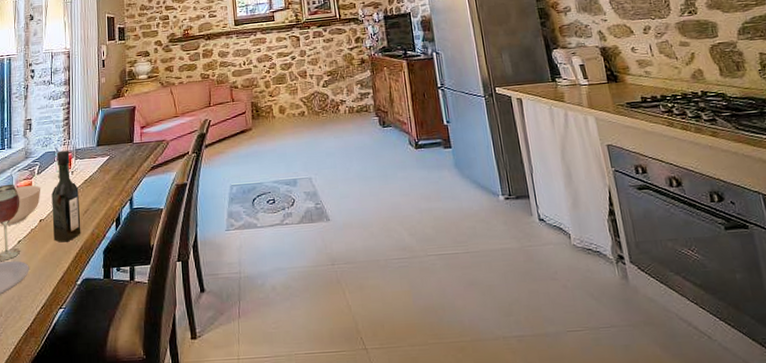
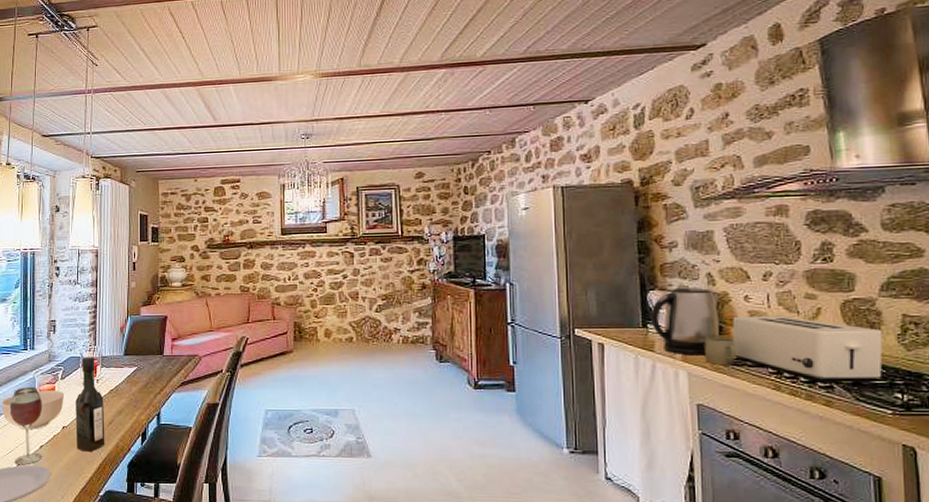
kettle: none [557,43,616,103] -> present [650,287,720,356]
mug: none [605,84,633,109] -> present [705,336,737,366]
toaster: none [624,61,753,117] -> present [732,315,883,383]

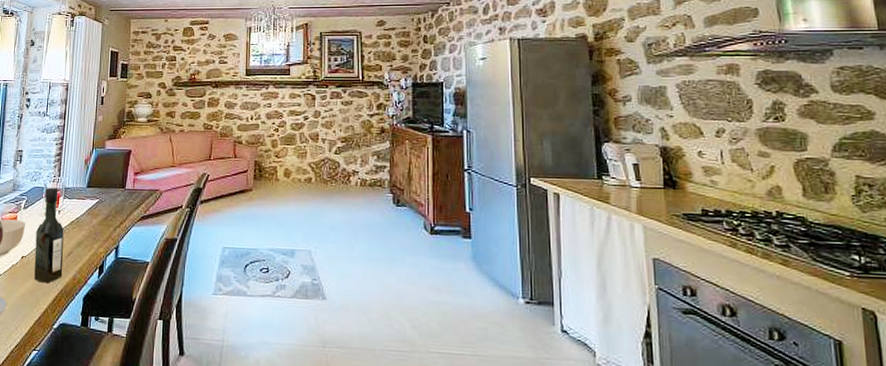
kettle: present [650,287,720,356] -> none [605,141,675,210]
mug: present [705,336,737,366] -> none [659,191,692,221]
toaster: present [732,315,883,383] -> none [687,171,838,244]

